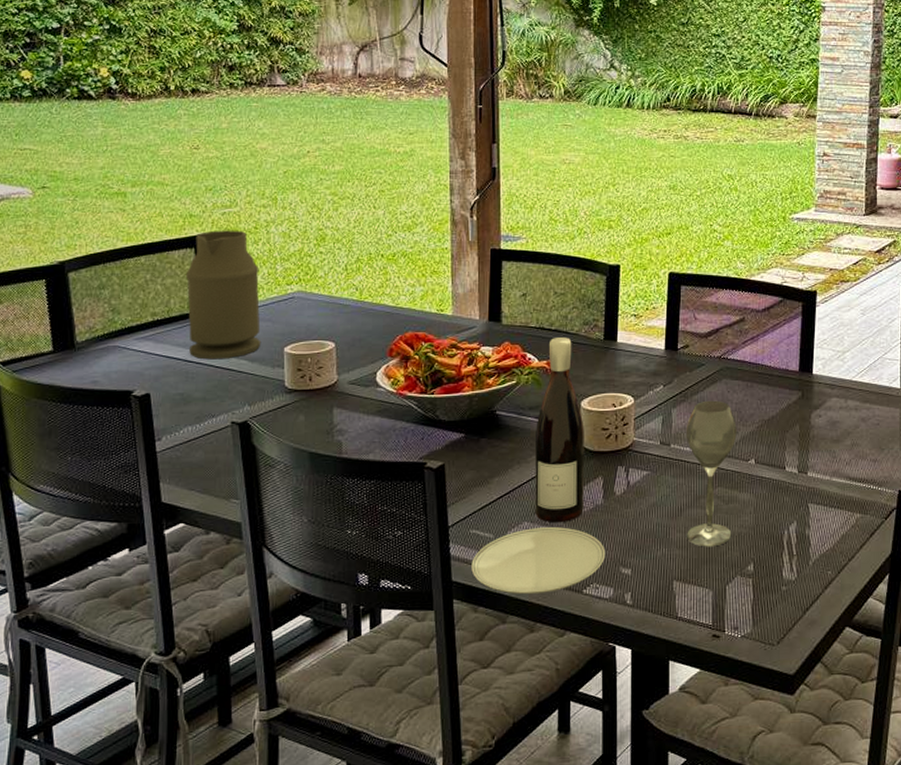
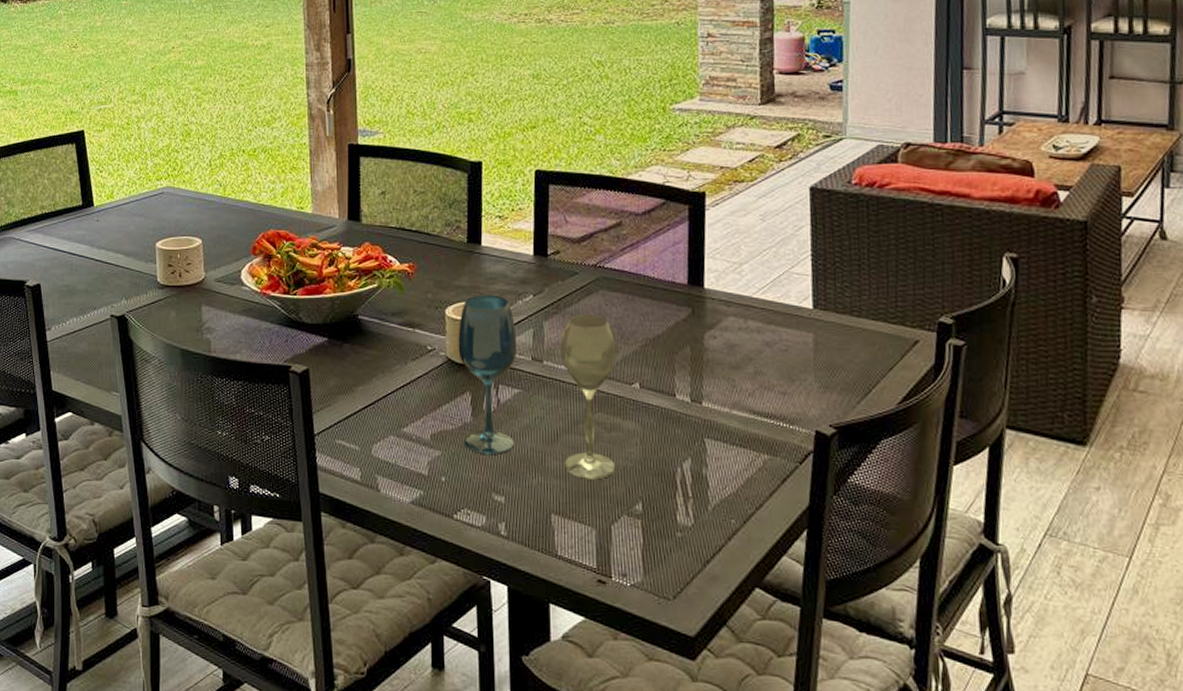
water jug: present [186,230,262,360] -> none [69,126,135,253]
plate: present [471,527,606,595] -> none [338,443,477,515]
bottle: present [535,337,584,523] -> none [399,239,452,440]
wineglass: none [592,387,647,533] -> present [458,295,517,456]

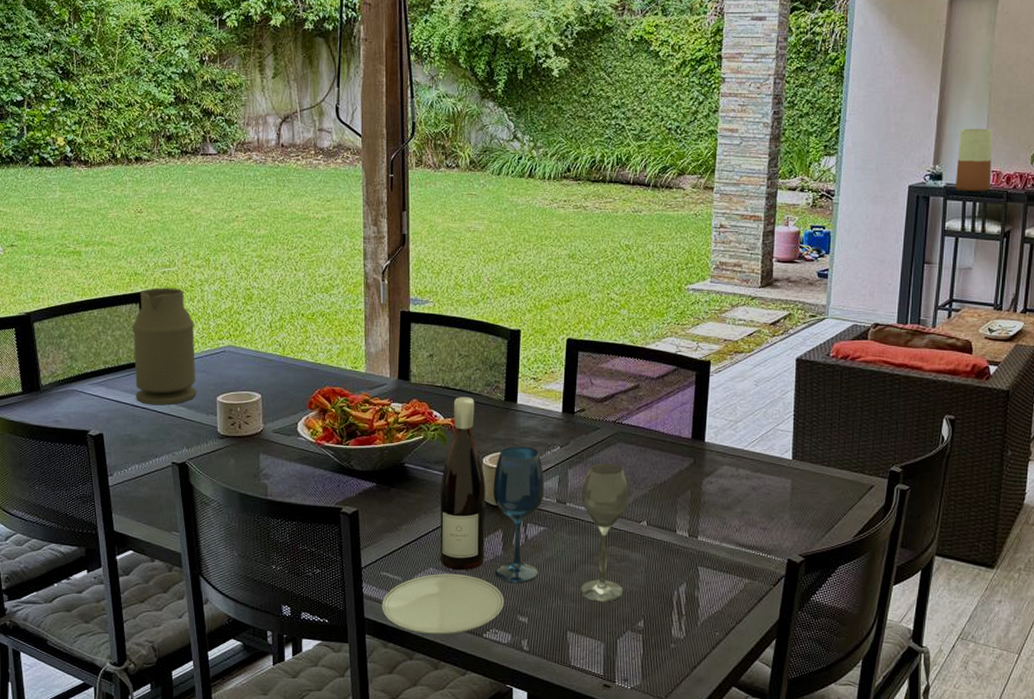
water jug: none [69,126,135,253] -> present [132,287,197,406]
plate: none [338,443,477,515] -> present [382,574,504,635]
bottle: none [399,239,452,440] -> present [439,397,486,571]

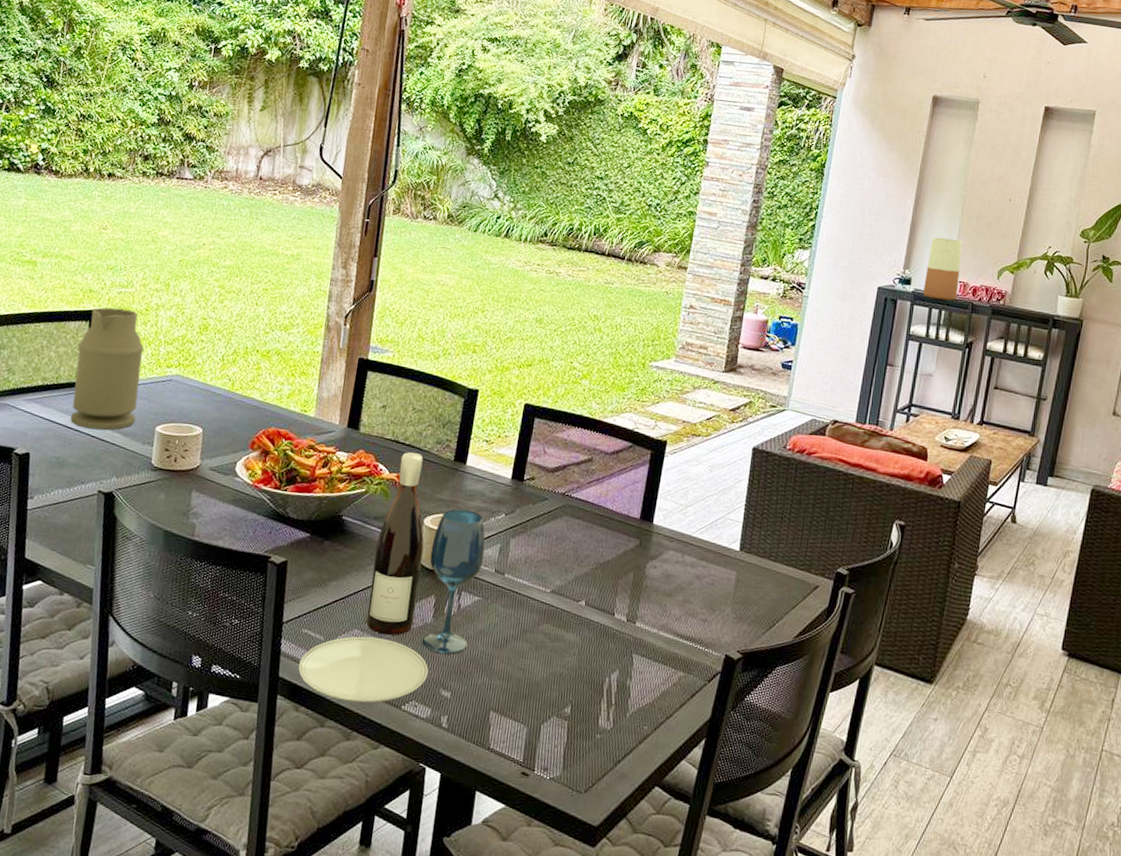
wineglass: present [580,463,630,602] -> none [509,535,572,683]

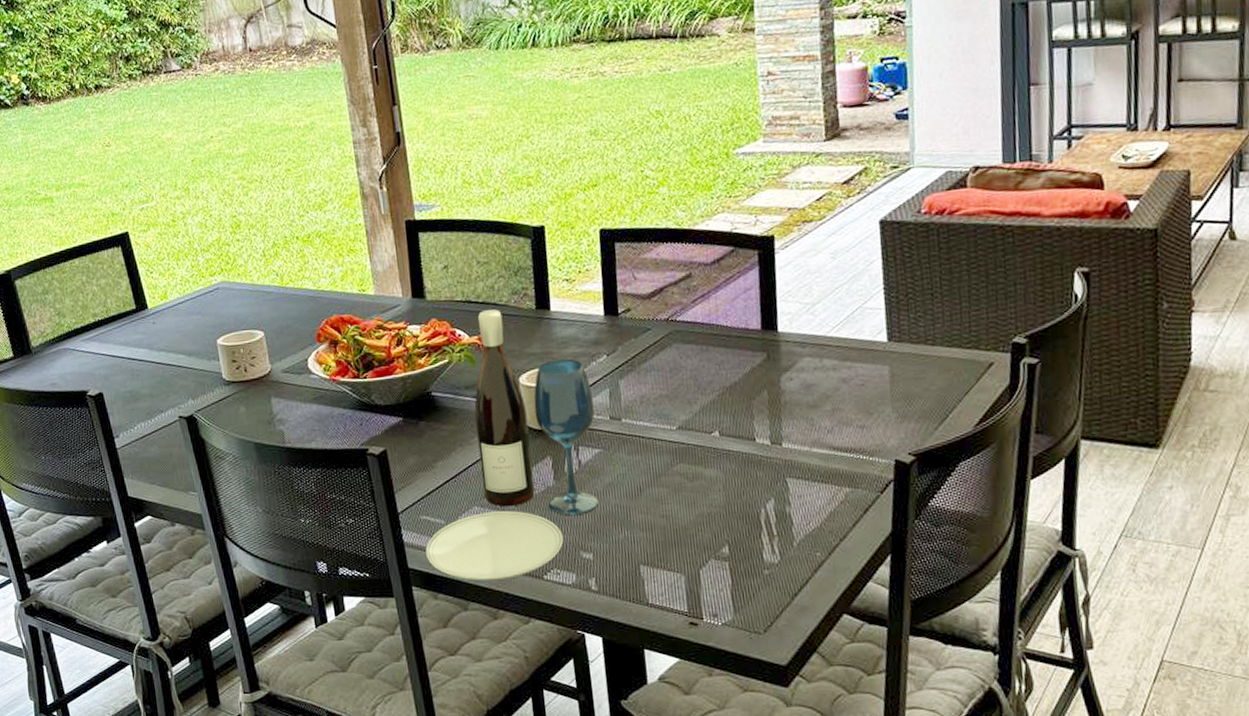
water jug: present [70,307,145,430] -> none [117,224,195,357]

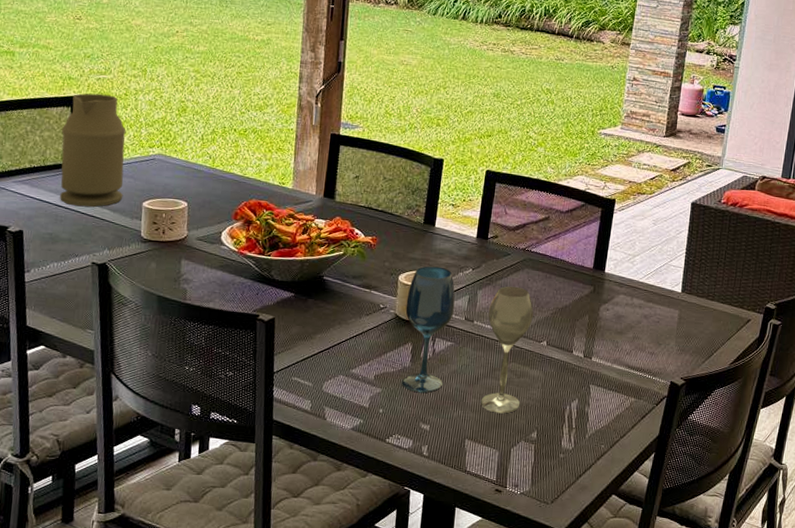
water jug: none [117,224,195,357] -> present [60,93,127,207]
plate: present [425,511,564,582] -> none [290,381,409,439]
bottle: present [474,309,535,507] -> none [350,217,400,380]
wineglass: none [636,368,701,529] -> present [481,286,534,414]

